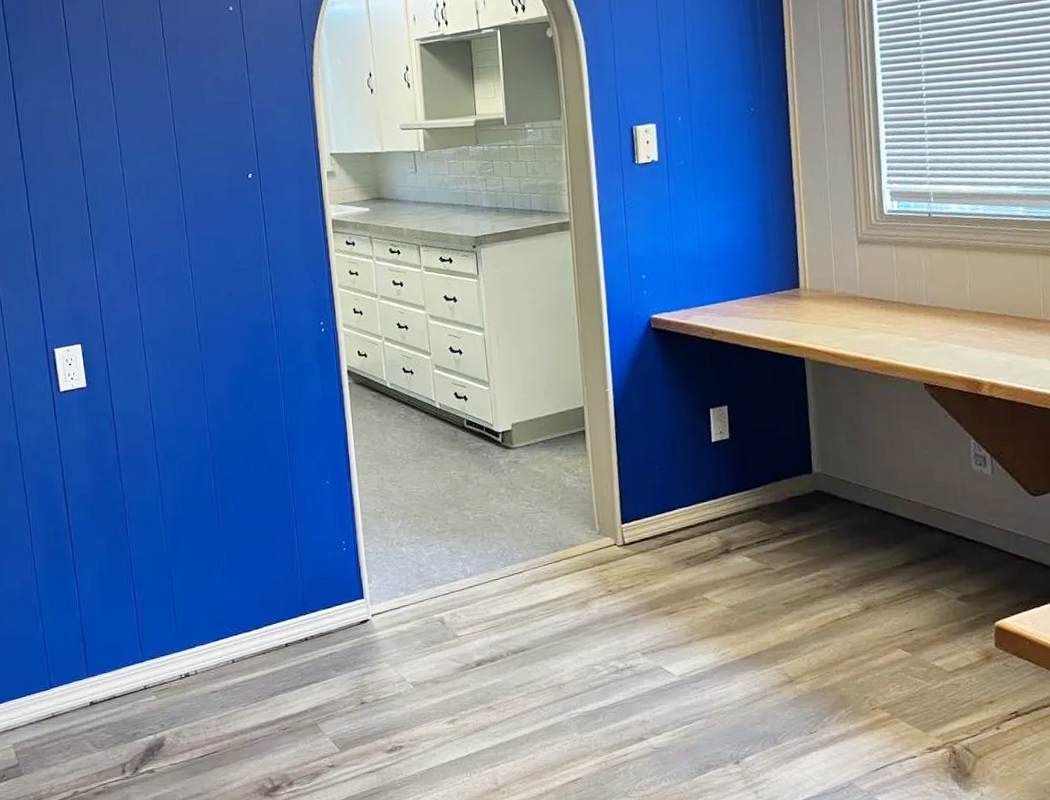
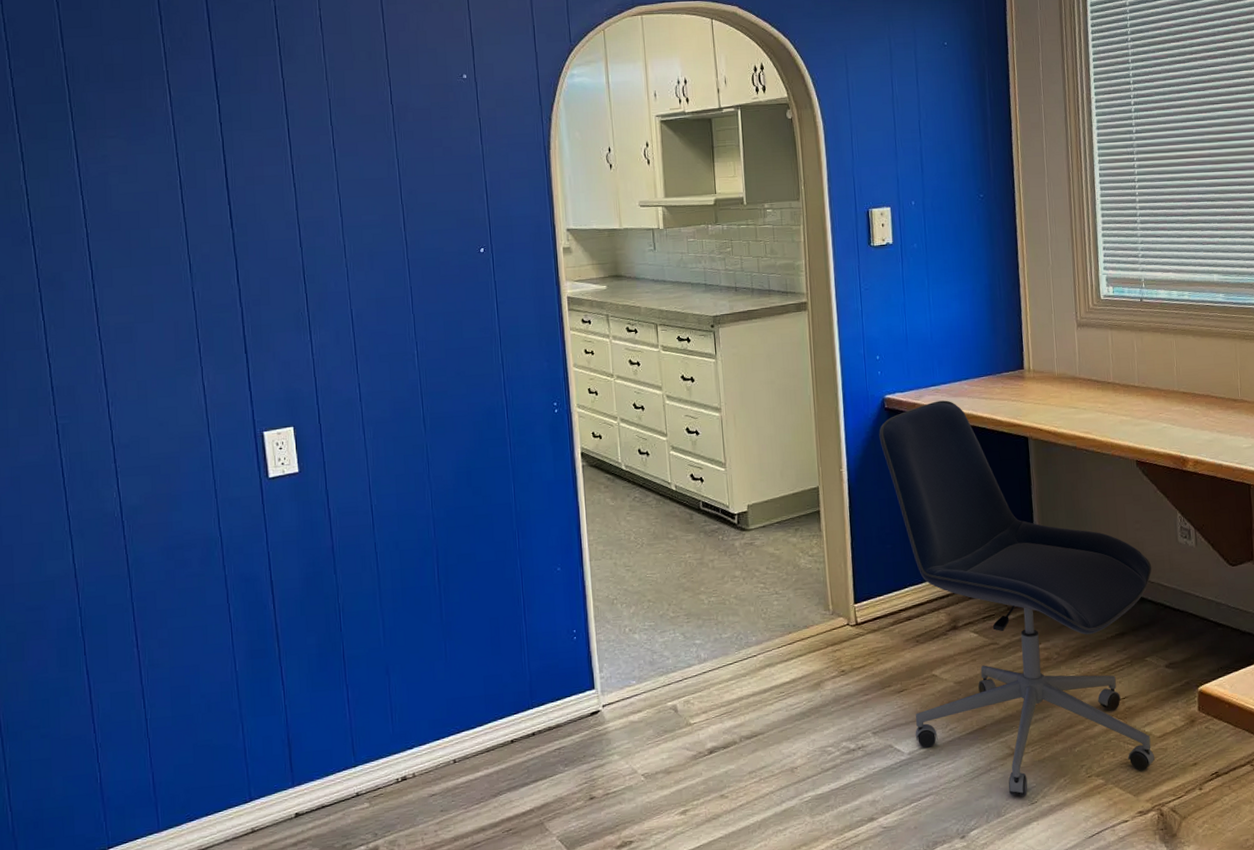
office chair: none [645,320,946,726] -> present [879,400,1155,797]

